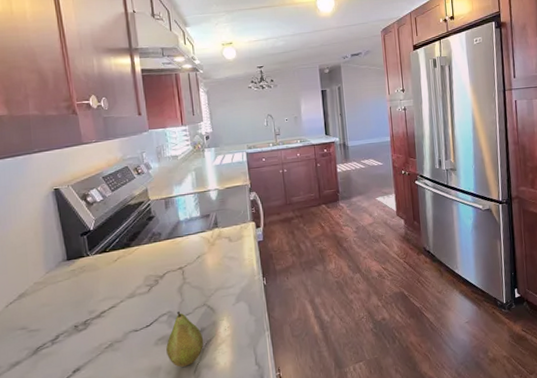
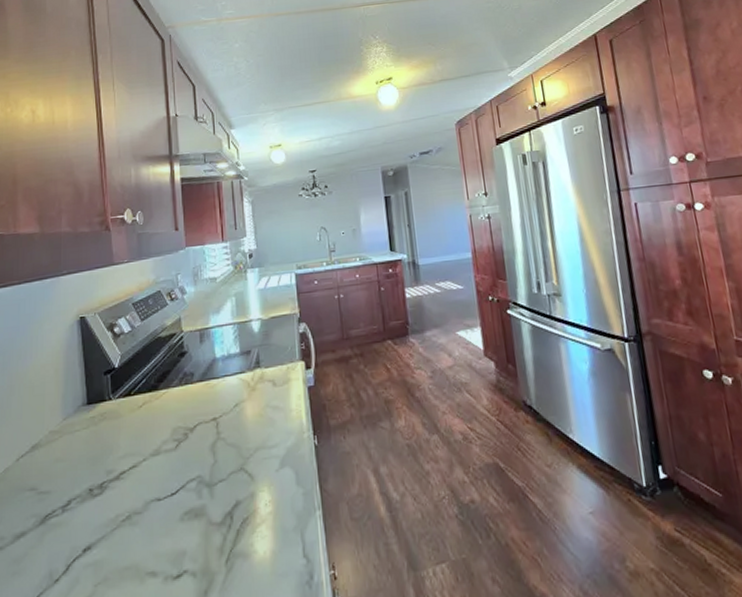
fruit: present [166,312,204,367] -> none [193,477,240,554]

